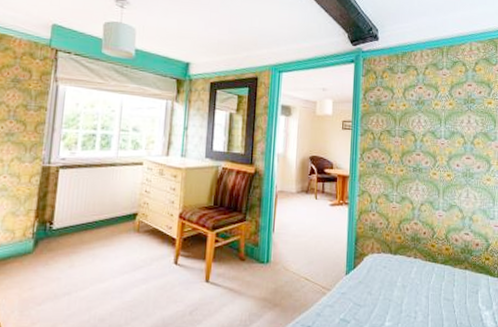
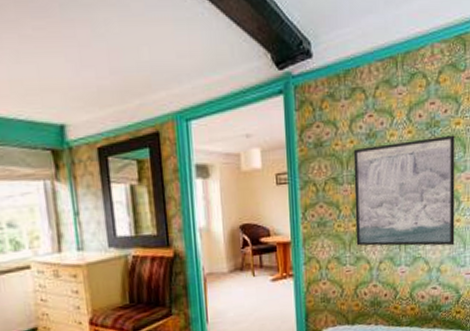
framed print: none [402,110,487,200] -> present [353,135,455,246]

